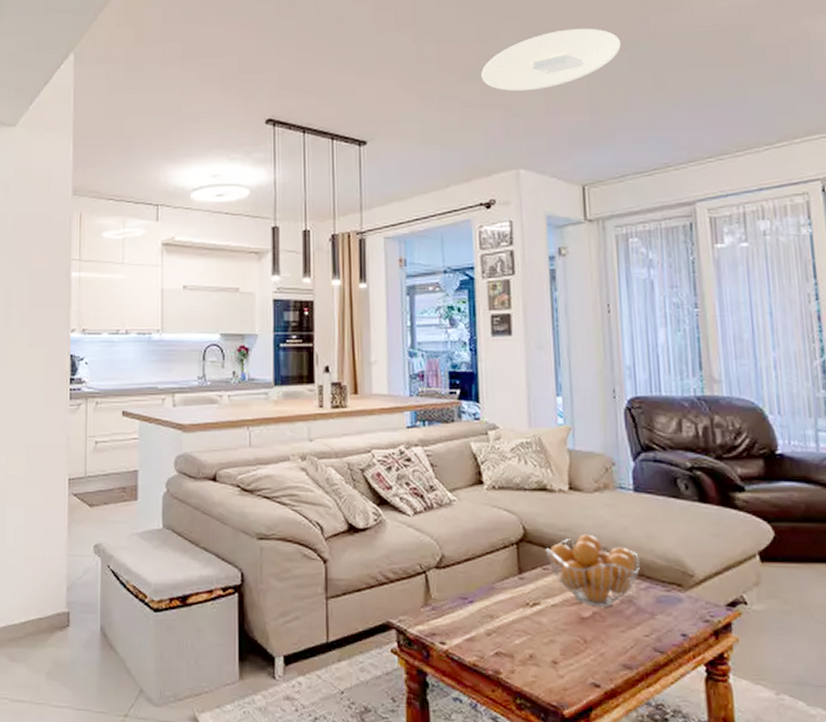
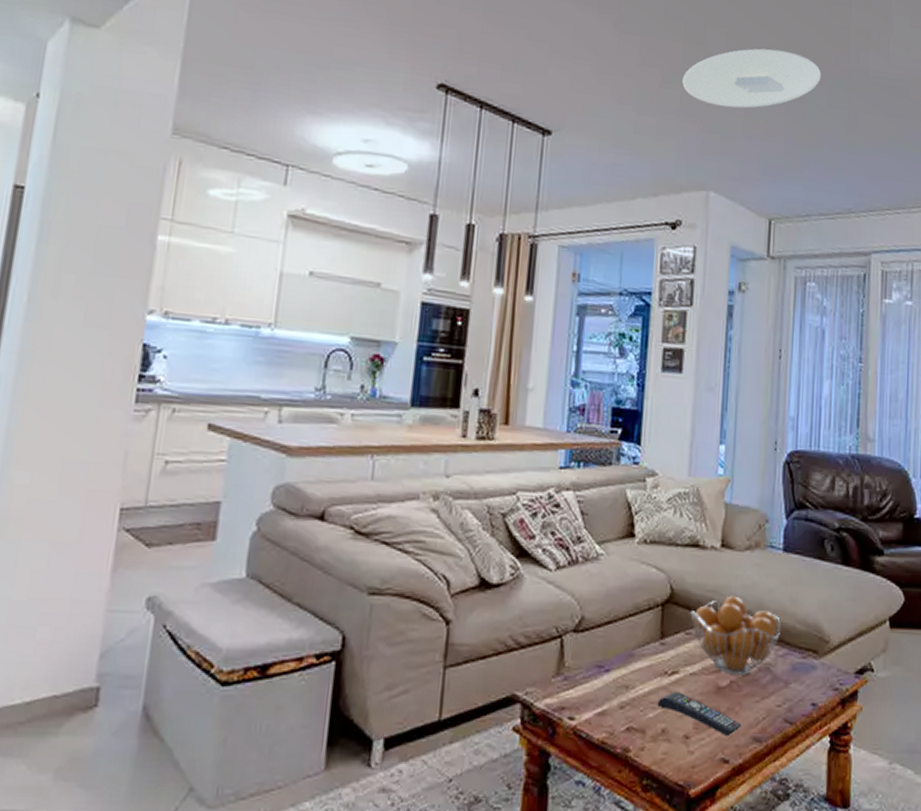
remote control: none [522,620,610,663] -> present [657,691,742,737]

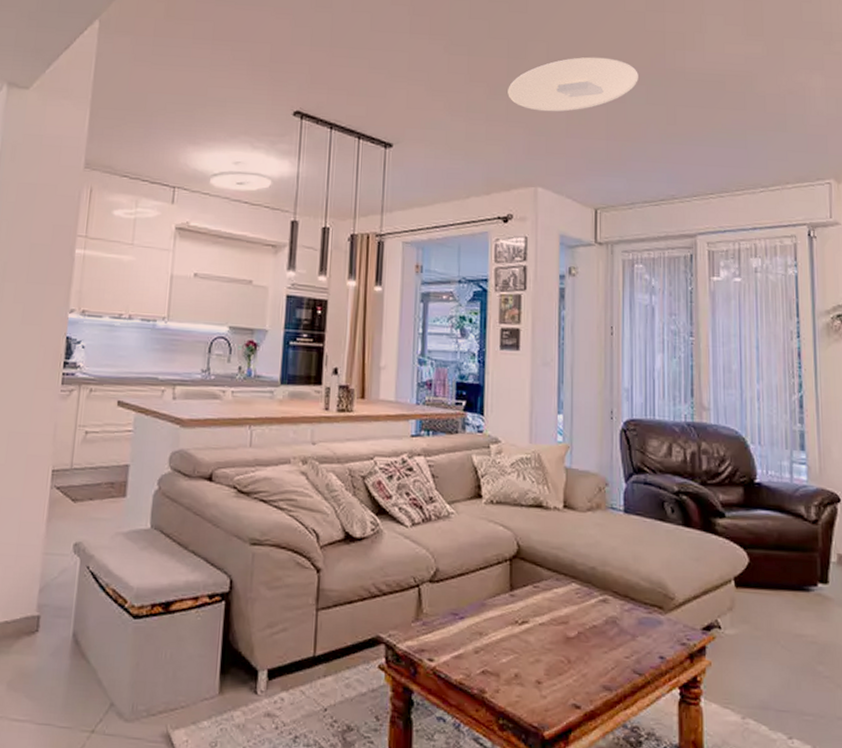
remote control: present [657,691,742,737] -> none [509,639,591,684]
fruit basket: present [690,595,781,675] -> none [537,553,625,627]

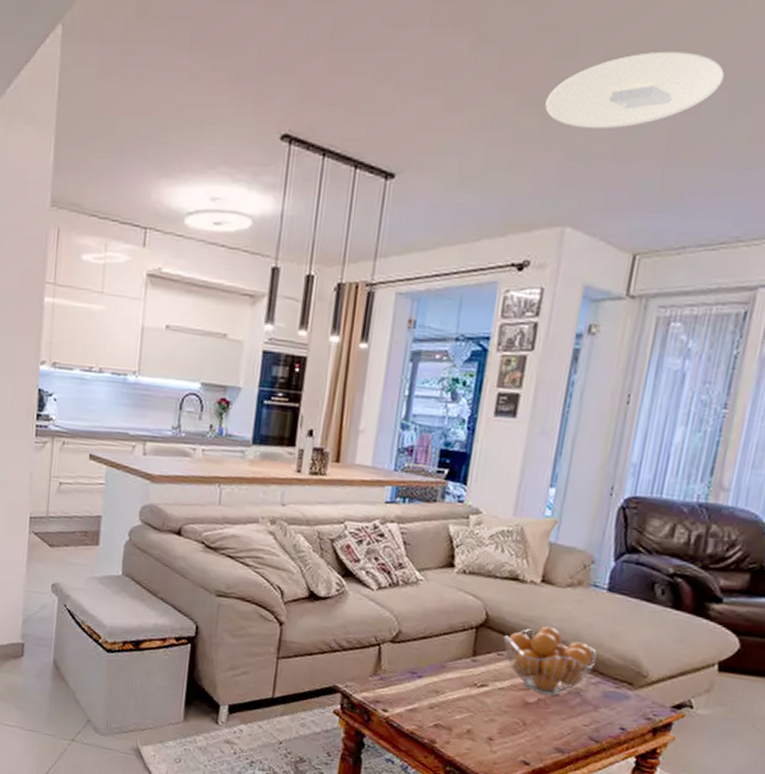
fruit basket: none [537,553,625,627] -> present [504,626,597,696]

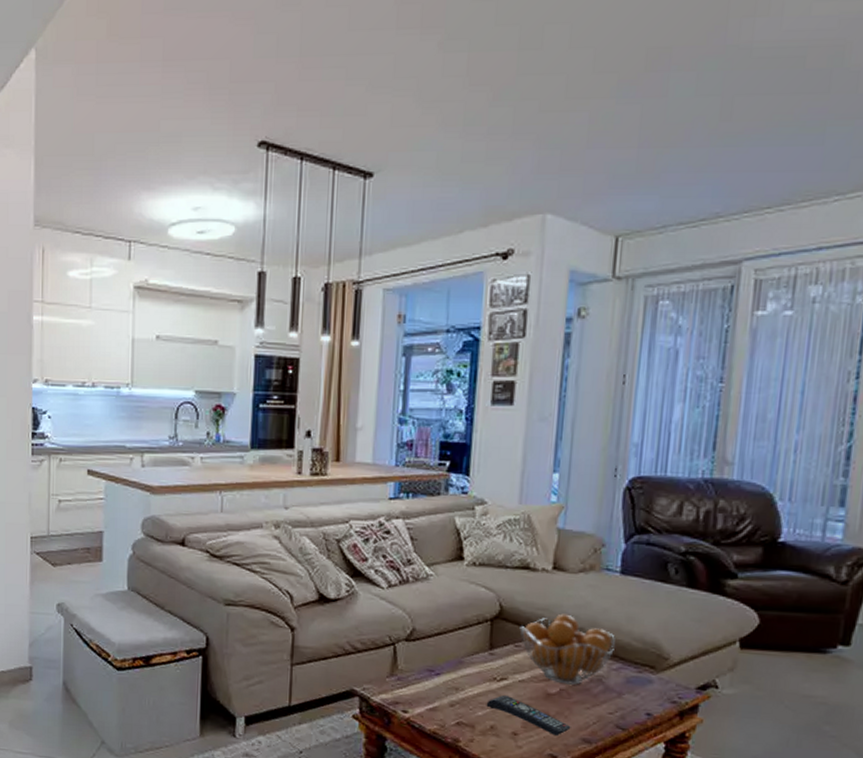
remote control: none [464,700,546,744] -> present [486,694,571,736]
ceiling light: present [545,51,724,129] -> none [516,37,689,117]

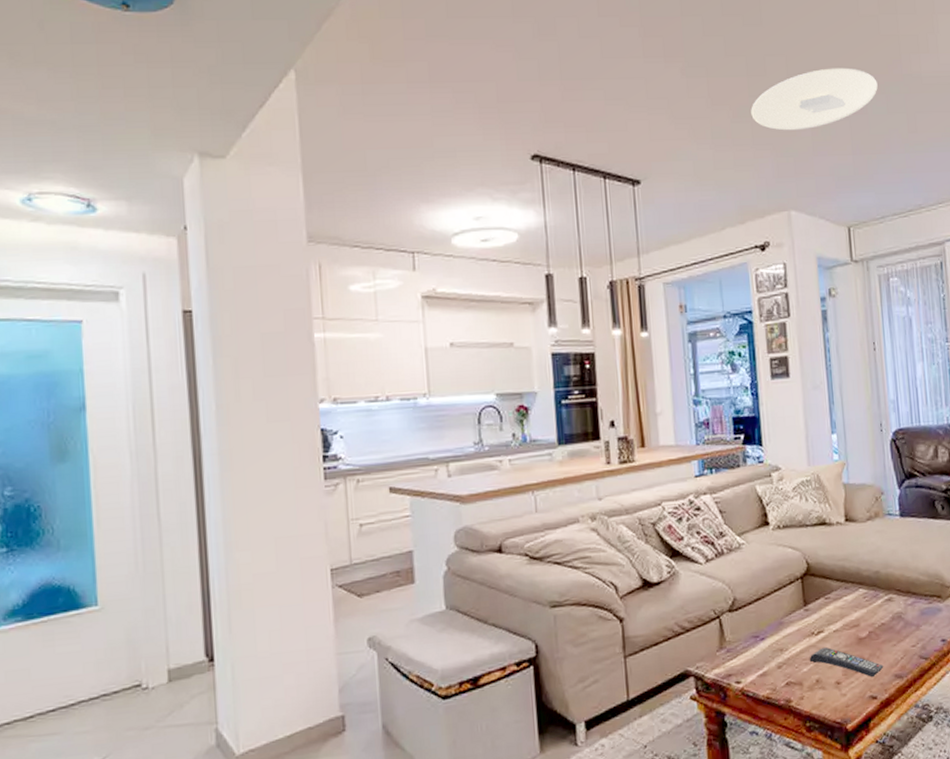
ceiling light: none [516,37,689,117] -> present [751,67,878,131]
fruit basket: present [520,613,615,685] -> none [826,560,907,627]

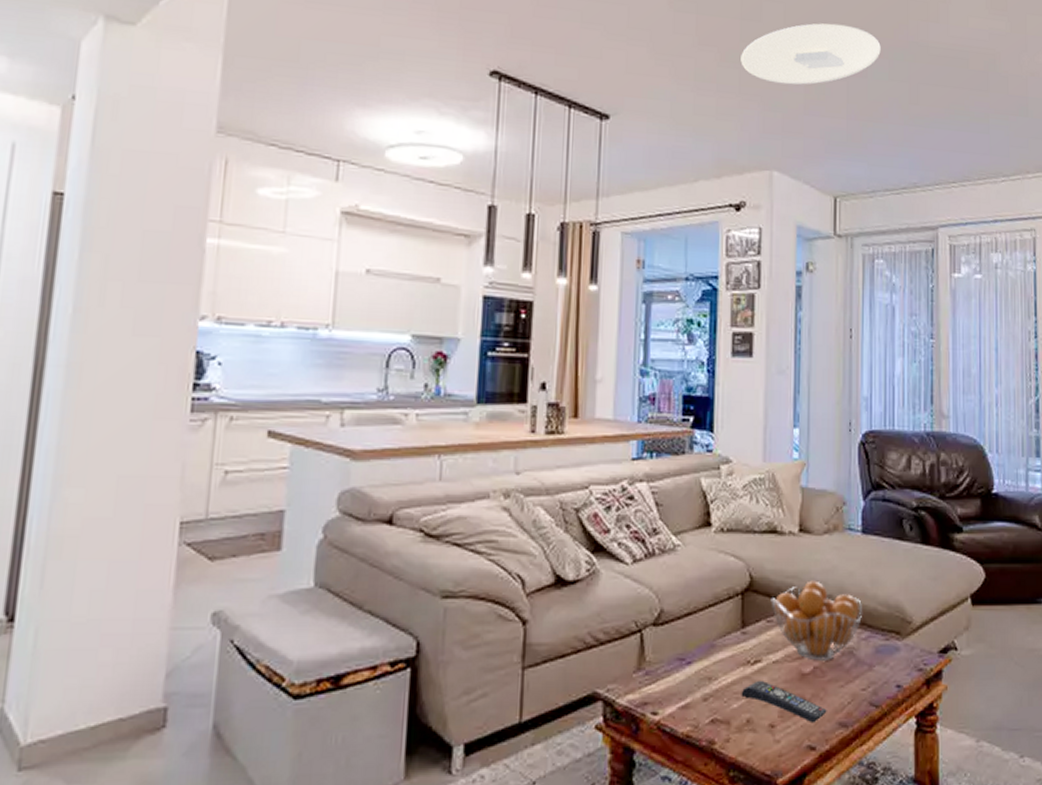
fruit basket: none [826,560,907,627] -> present [771,580,862,661]

